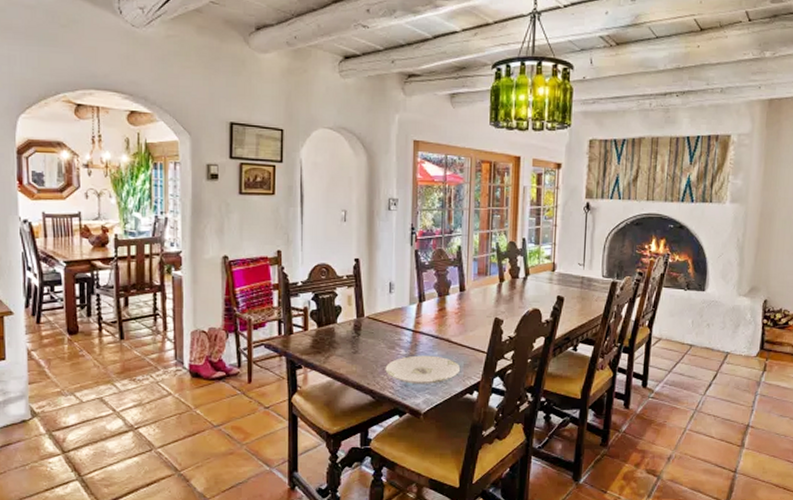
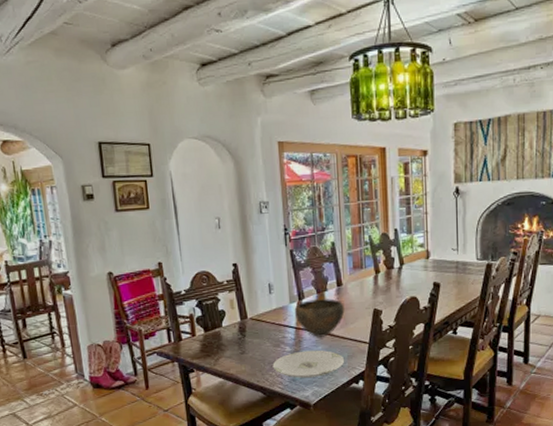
bowl: none [413,303,465,343] -> present [294,299,345,337]

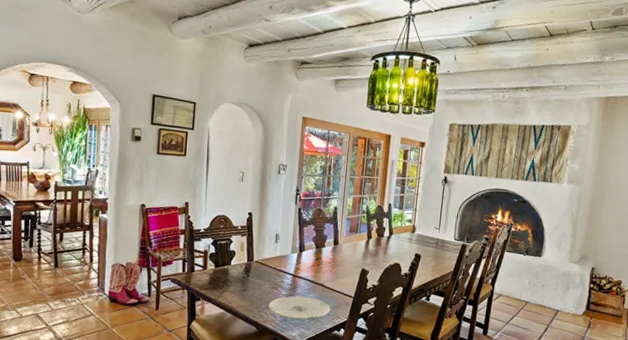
bowl: present [294,299,345,337] -> none [294,253,338,287]

